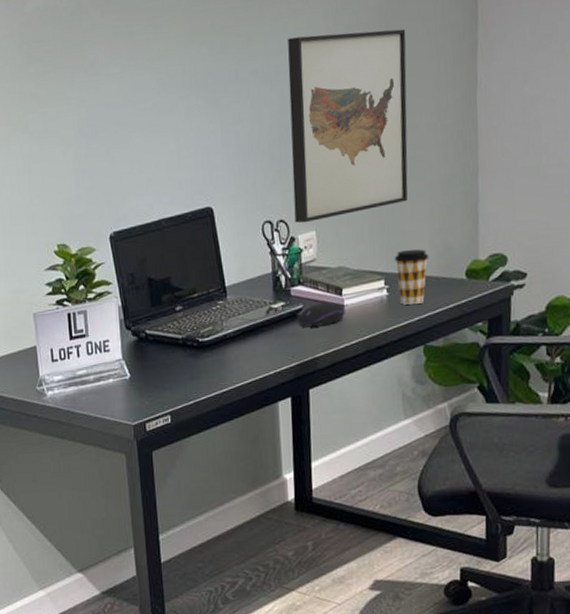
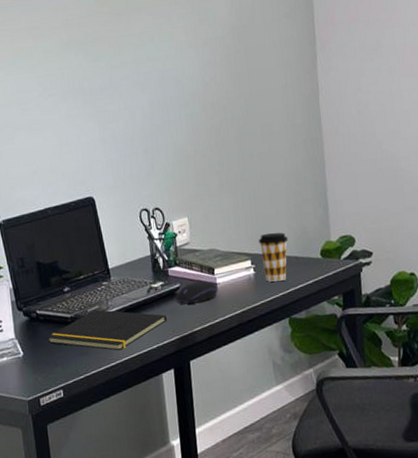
notepad: none [156,330,286,376] -> present [47,309,167,351]
wall art: present [287,29,408,223] -> none [154,42,267,211]

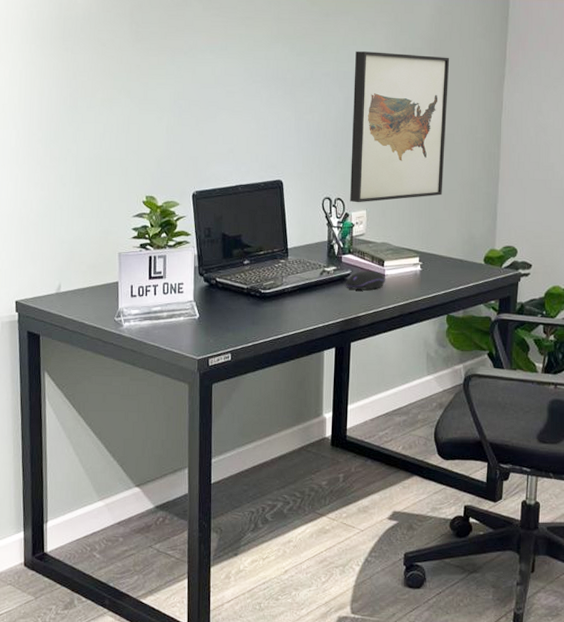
notepad: present [47,309,167,351] -> none [223,284,335,325]
wall art: none [154,42,267,211] -> present [350,51,450,203]
coffee cup: present [258,232,289,282] -> none [428,234,456,280]

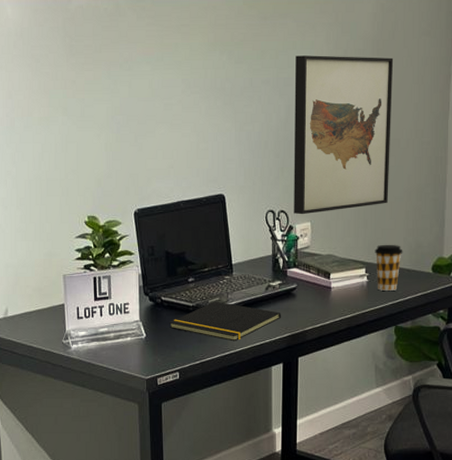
notepad: none [223,284,335,325] -> present [169,301,281,342]
computer mouse: present [345,270,385,290] -> none [291,283,331,304]
coffee cup: none [428,234,456,280] -> present [374,244,403,291]

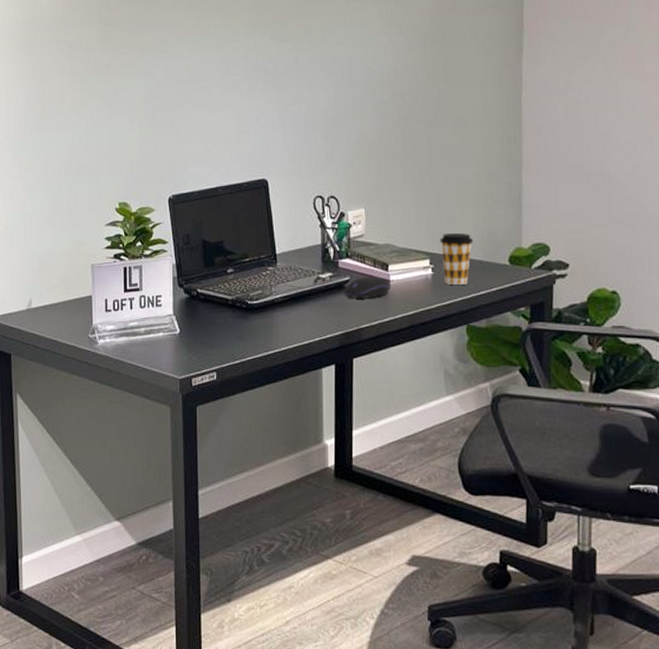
notepad: present [169,301,281,342] -> none [206,294,332,339]
computer mouse: none [291,283,331,304] -> present [343,276,390,298]
wall art: present [294,55,394,215] -> none [344,32,456,201]

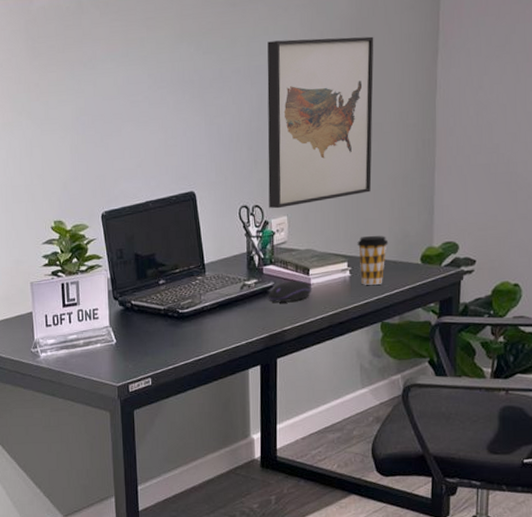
wall art: none [344,32,456,201] -> present [267,36,374,209]

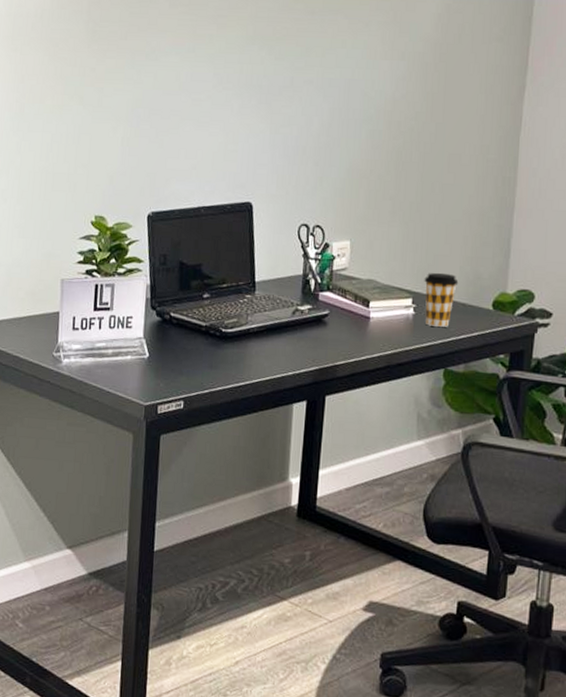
wall art: present [267,36,374,209] -> none [331,55,458,232]
computer mouse: present [267,280,311,302] -> none [321,311,370,334]

